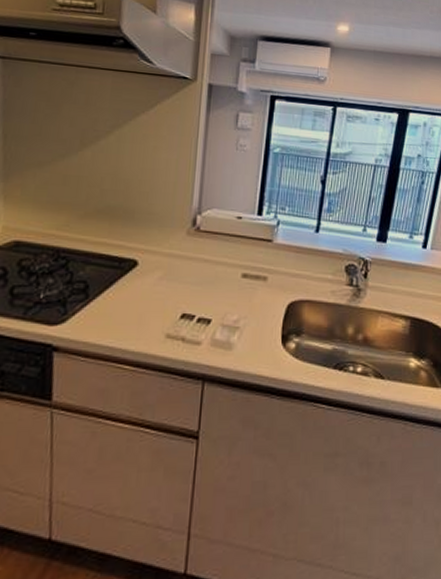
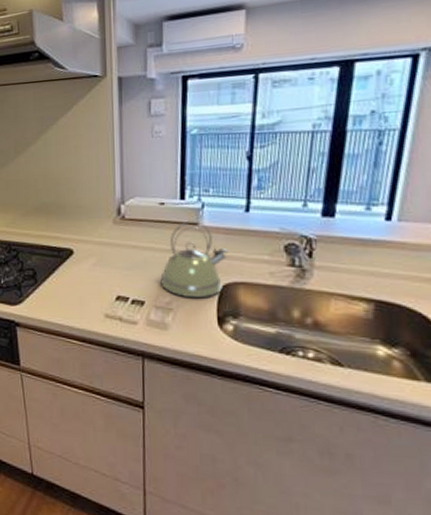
kettle: none [230,236,297,316] -> present [160,220,228,298]

